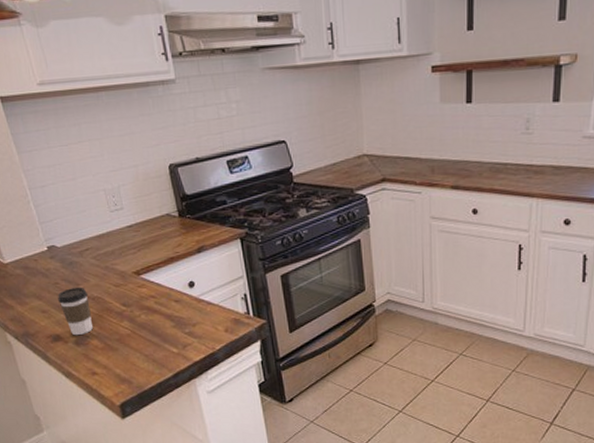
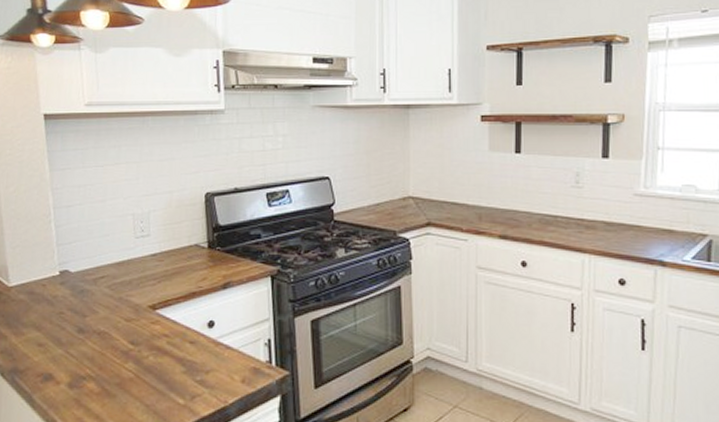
coffee cup: present [57,287,93,336] -> none [59,318,95,376]

